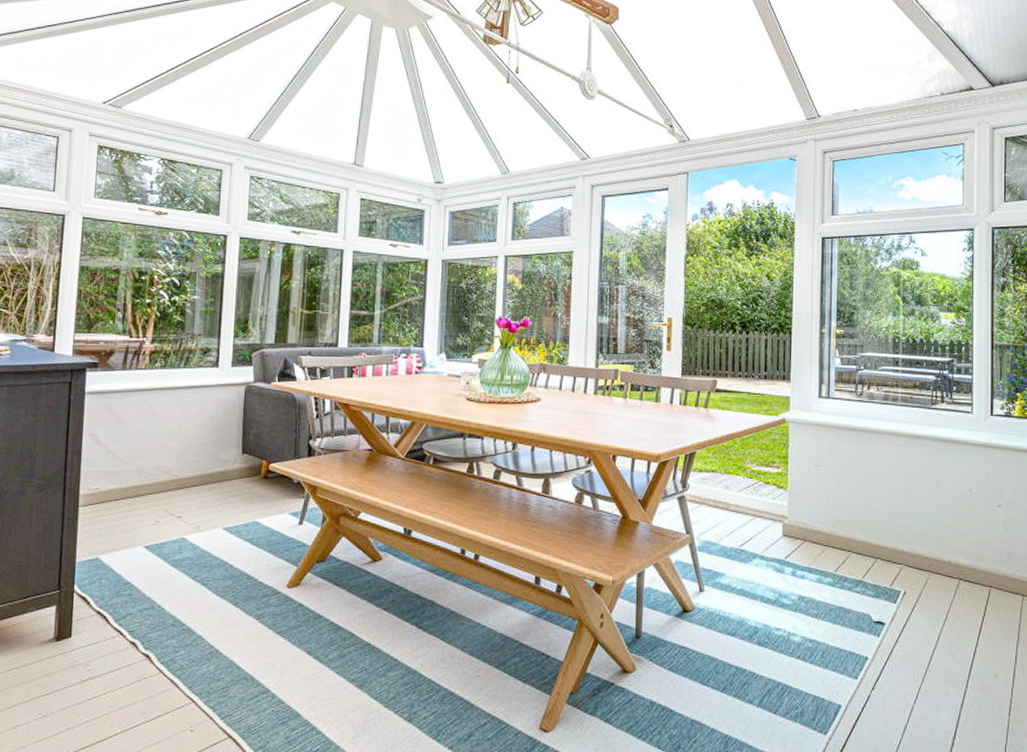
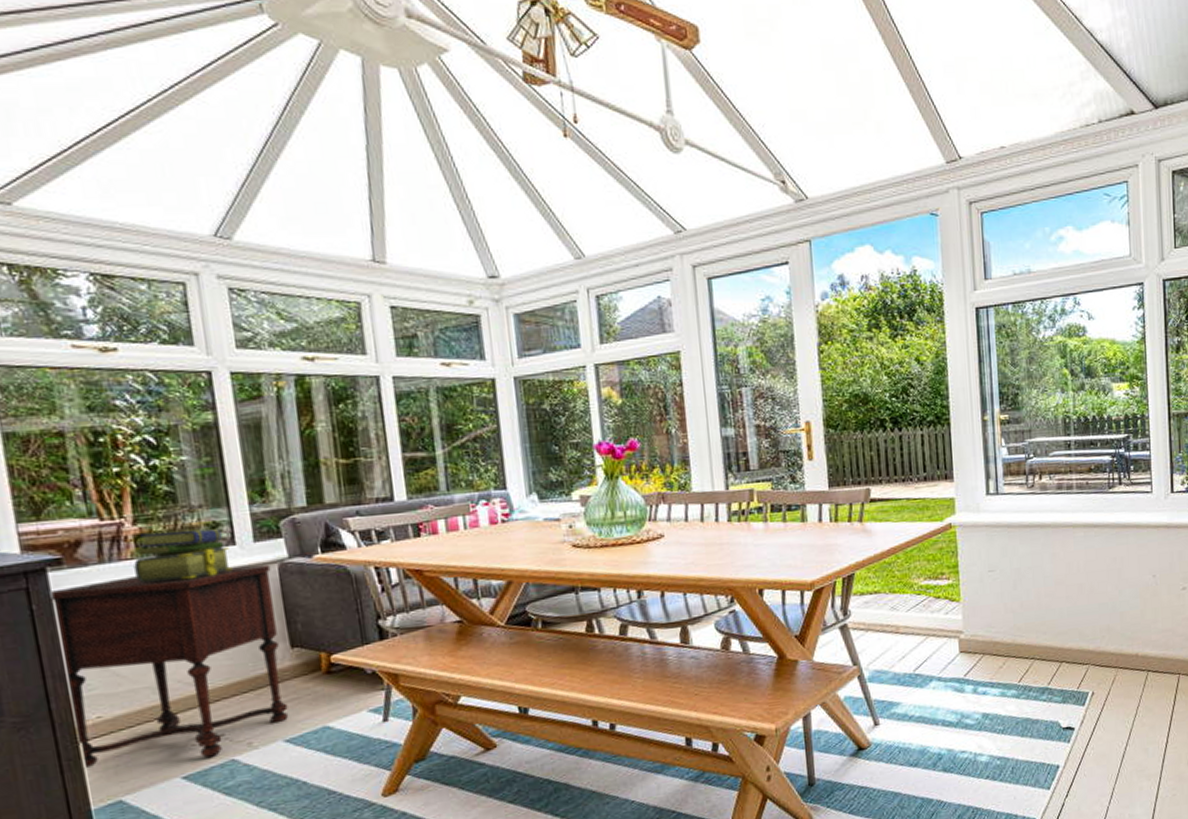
side table: none [77,382,240,533] -> present [51,564,289,770]
stack of books: none [145,351,213,390] -> present [134,528,233,583]

